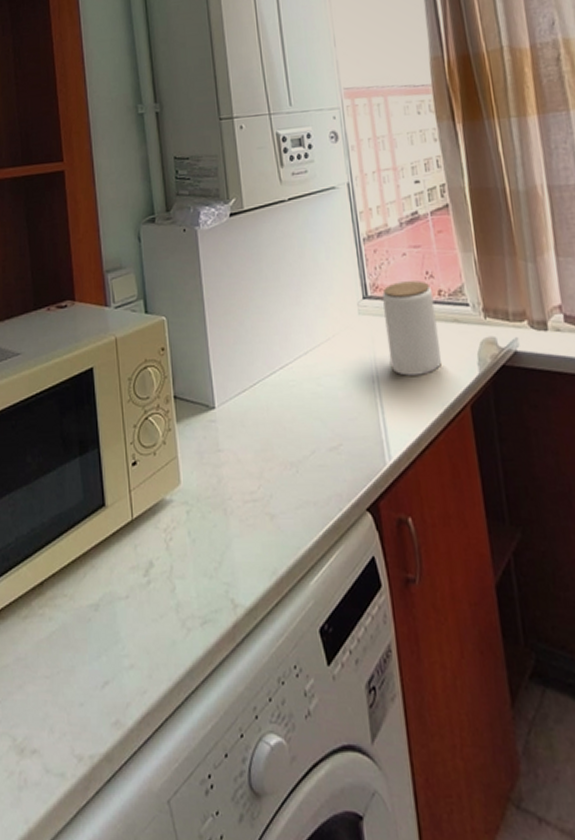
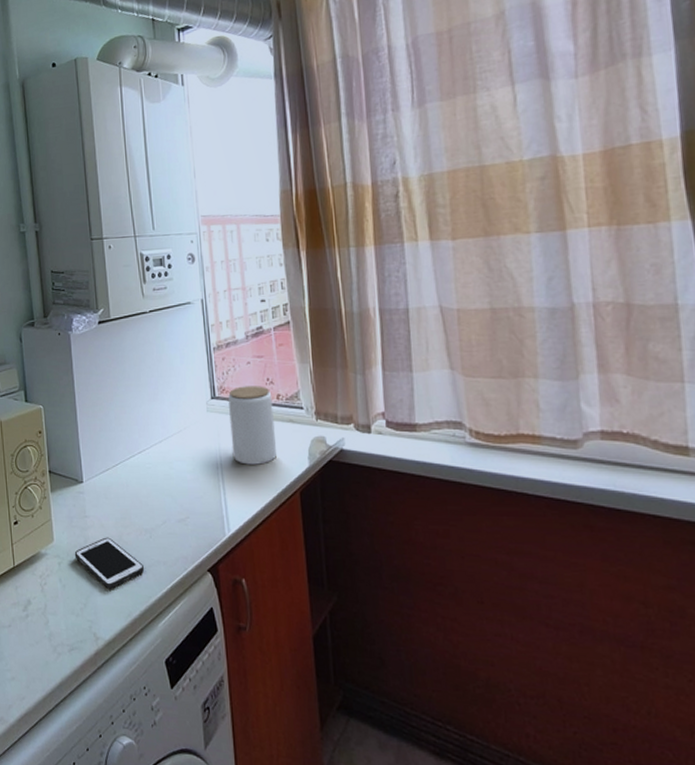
cell phone: none [206,475,292,541] -> present [74,537,145,589]

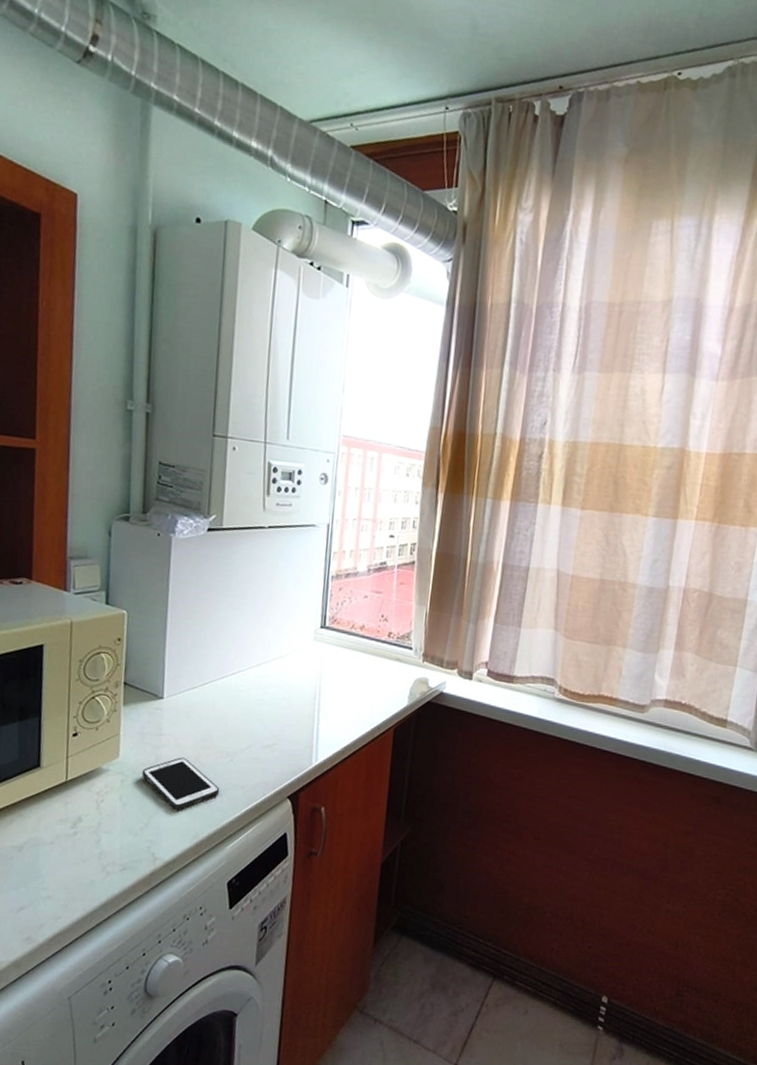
jar: present [228,386,276,465] -> none [333,619,384,699]

